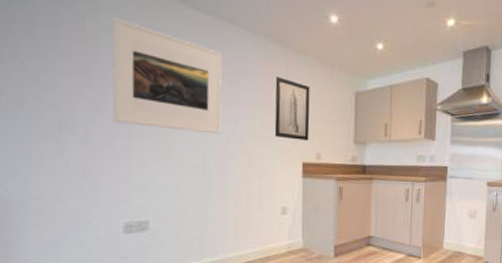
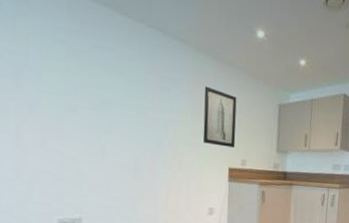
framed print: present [112,18,222,135] -> none [43,20,153,139]

